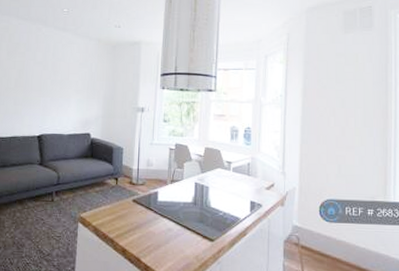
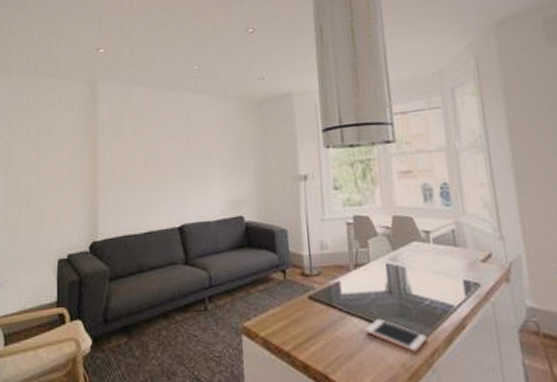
cell phone: none [172,222,217,248] -> present [365,319,427,352]

